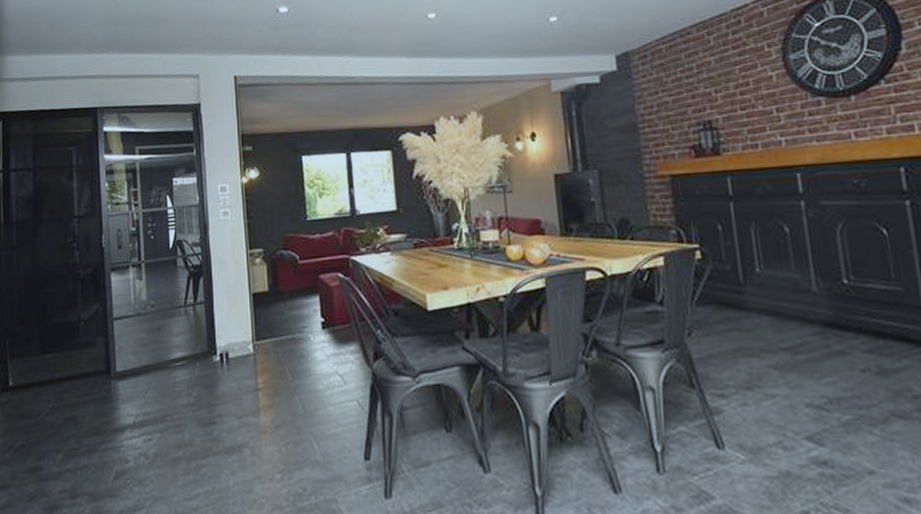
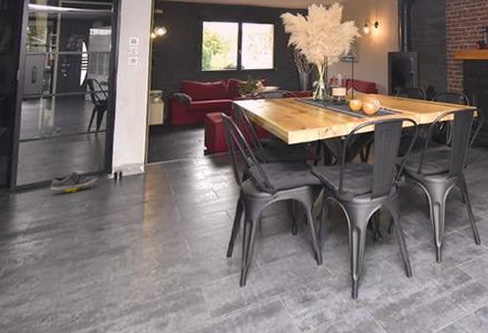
shoe: none [152,353,203,380] -> present [50,171,99,193]

